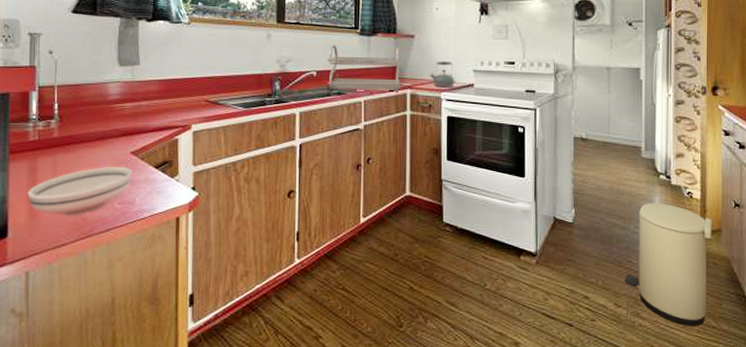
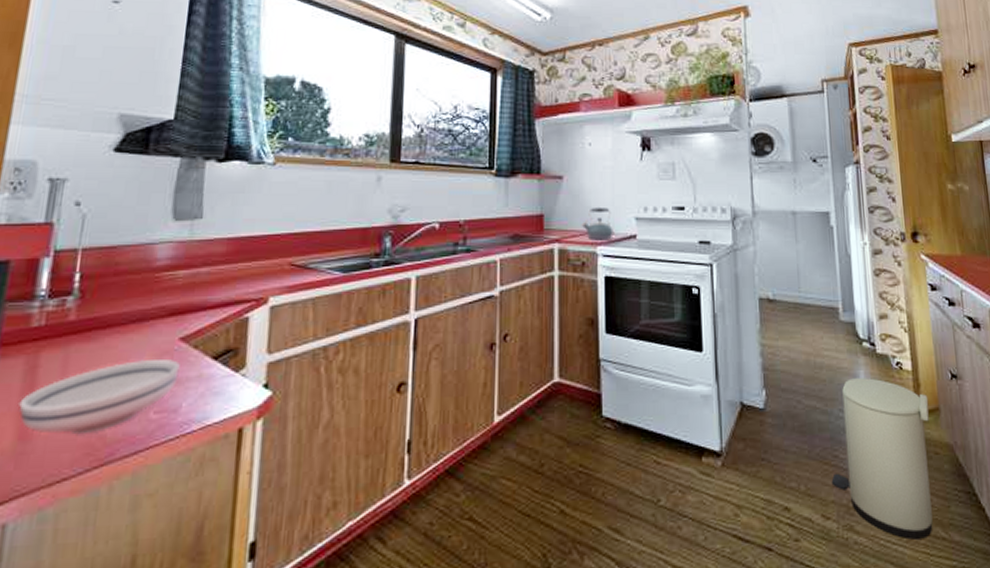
dish rack: present [327,44,400,94] -> none [453,188,546,250]

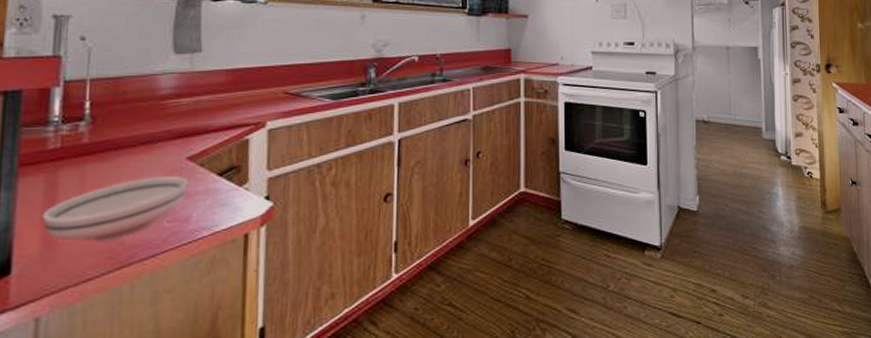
kettle: present [581,208,613,240] -> none [544,43,572,71]
pedal bin: present [831,378,933,540] -> none [750,185,833,312]

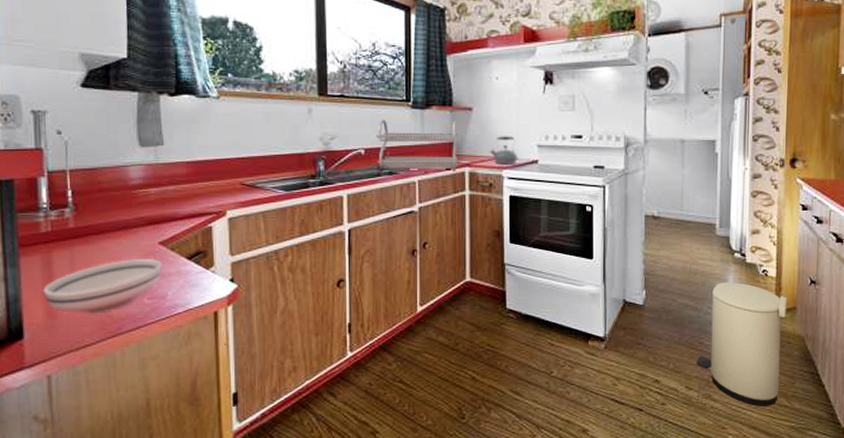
dish rack: none [430,25,513,79] -> present [376,119,457,173]
kettle: none [544,43,572,71] -> present [489,136,517,165]
pedal bin: none [750,185,833,312] -> present [696,282,788,406]

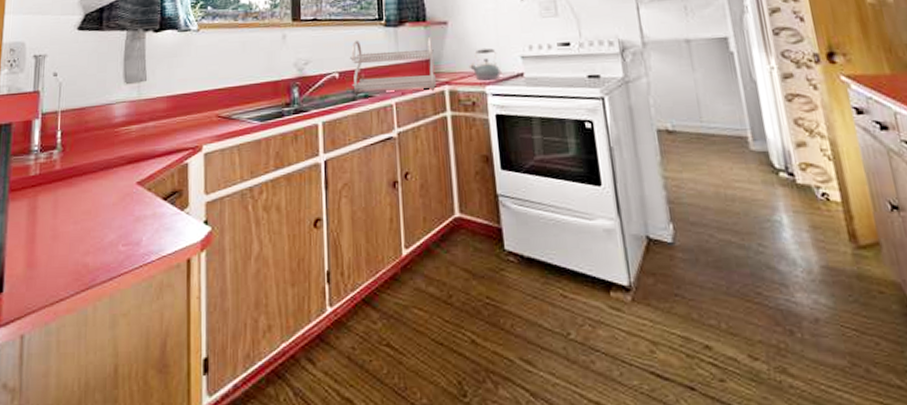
bowl: present [43,259,163,314] -> none [26,200,140,263]
pedal bin: present [696,282,788,406] -> none [756,210,884,386]

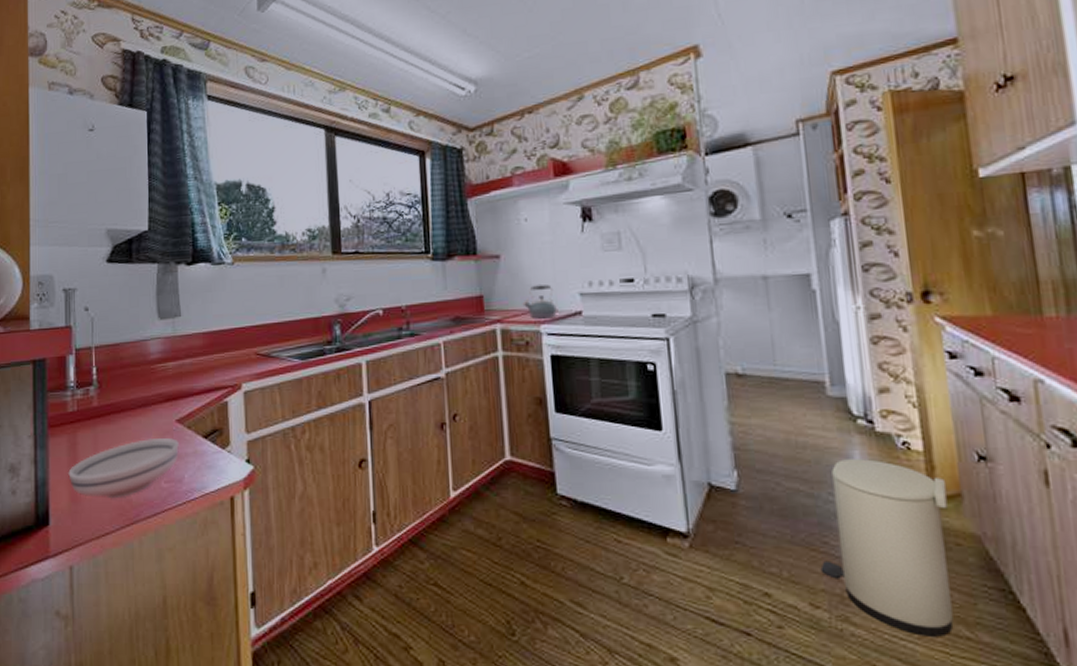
bowl: none [26,200,140,263] -> present [68,438,180,499]
dish rack: present [350,36,436,96] -> none [395,271,487,334]
pedal bin: none [756,210,884,386] -> present [820,459,953,637]

